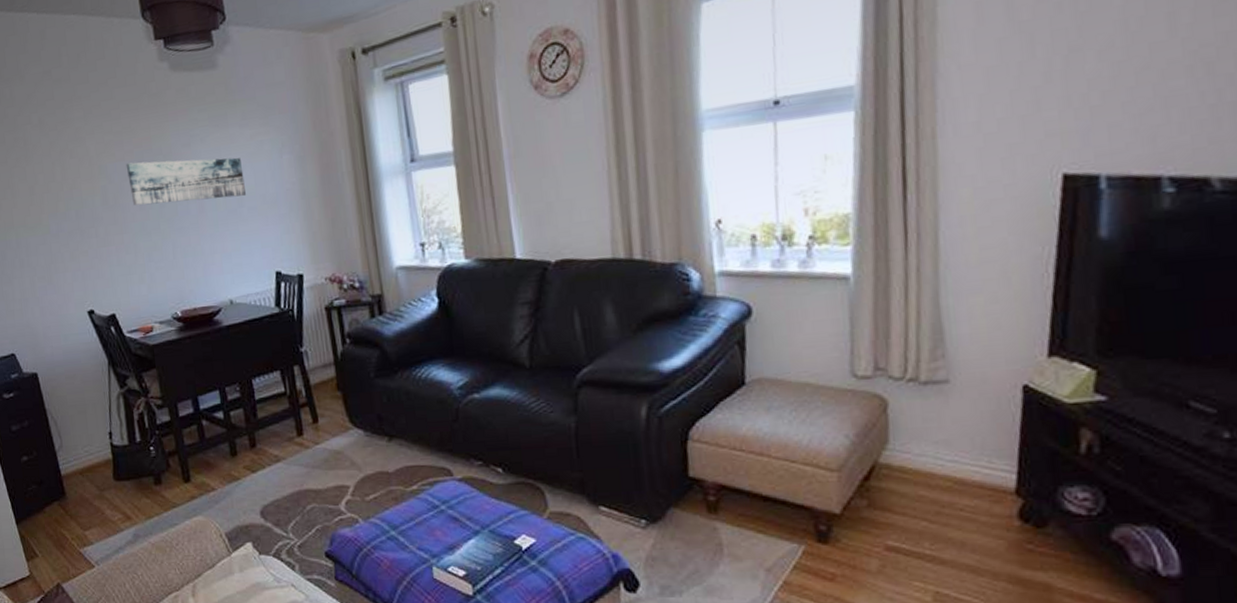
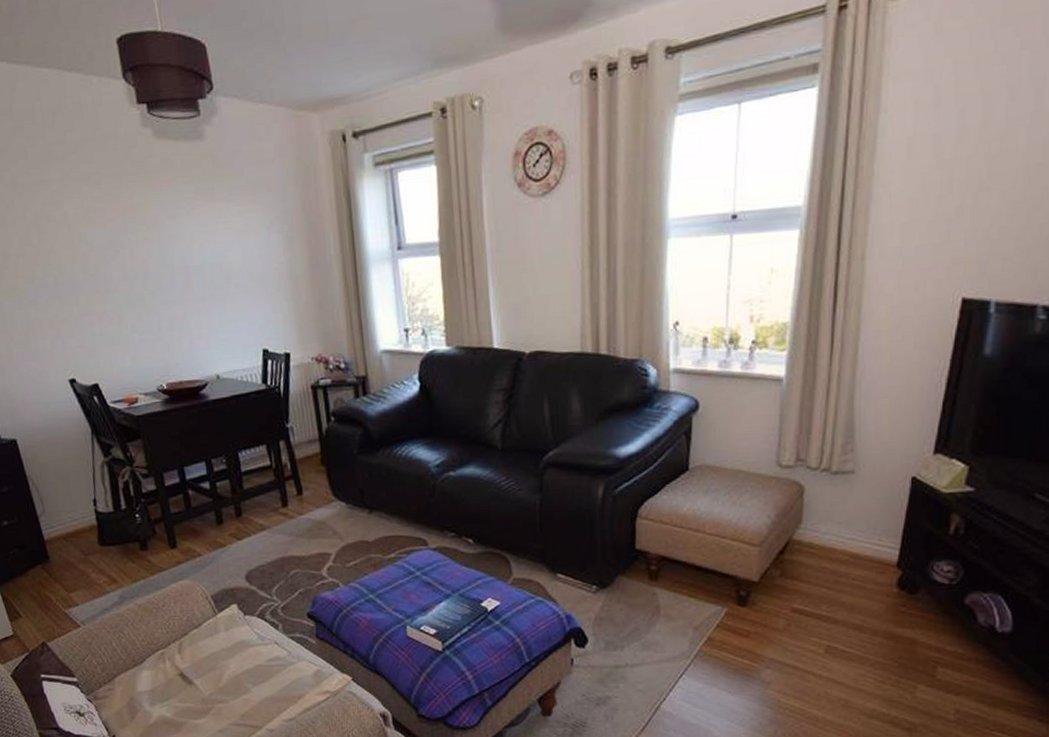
wall art: present [126,157,247,206] -> none [107,230,234,276]

